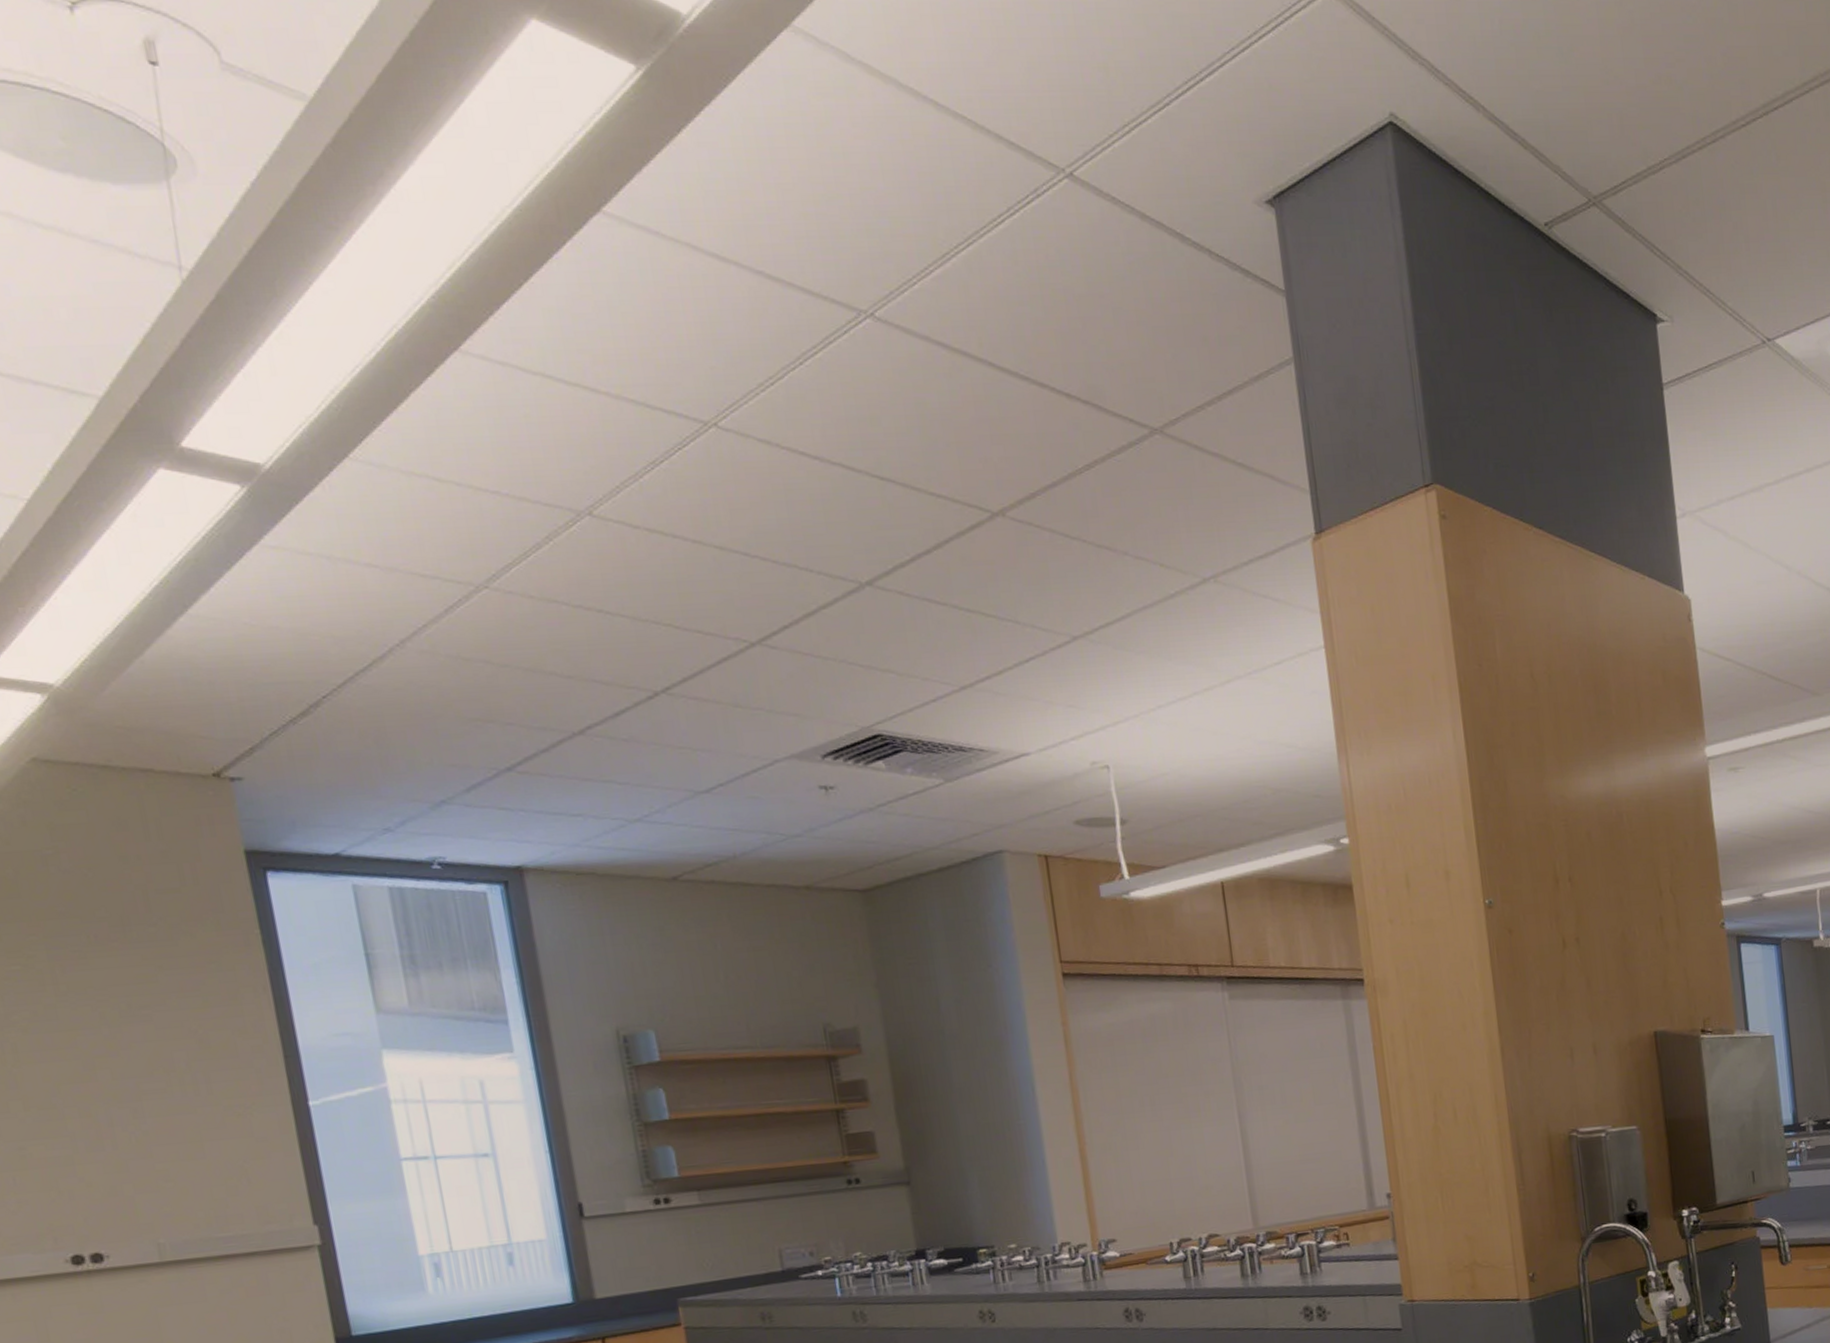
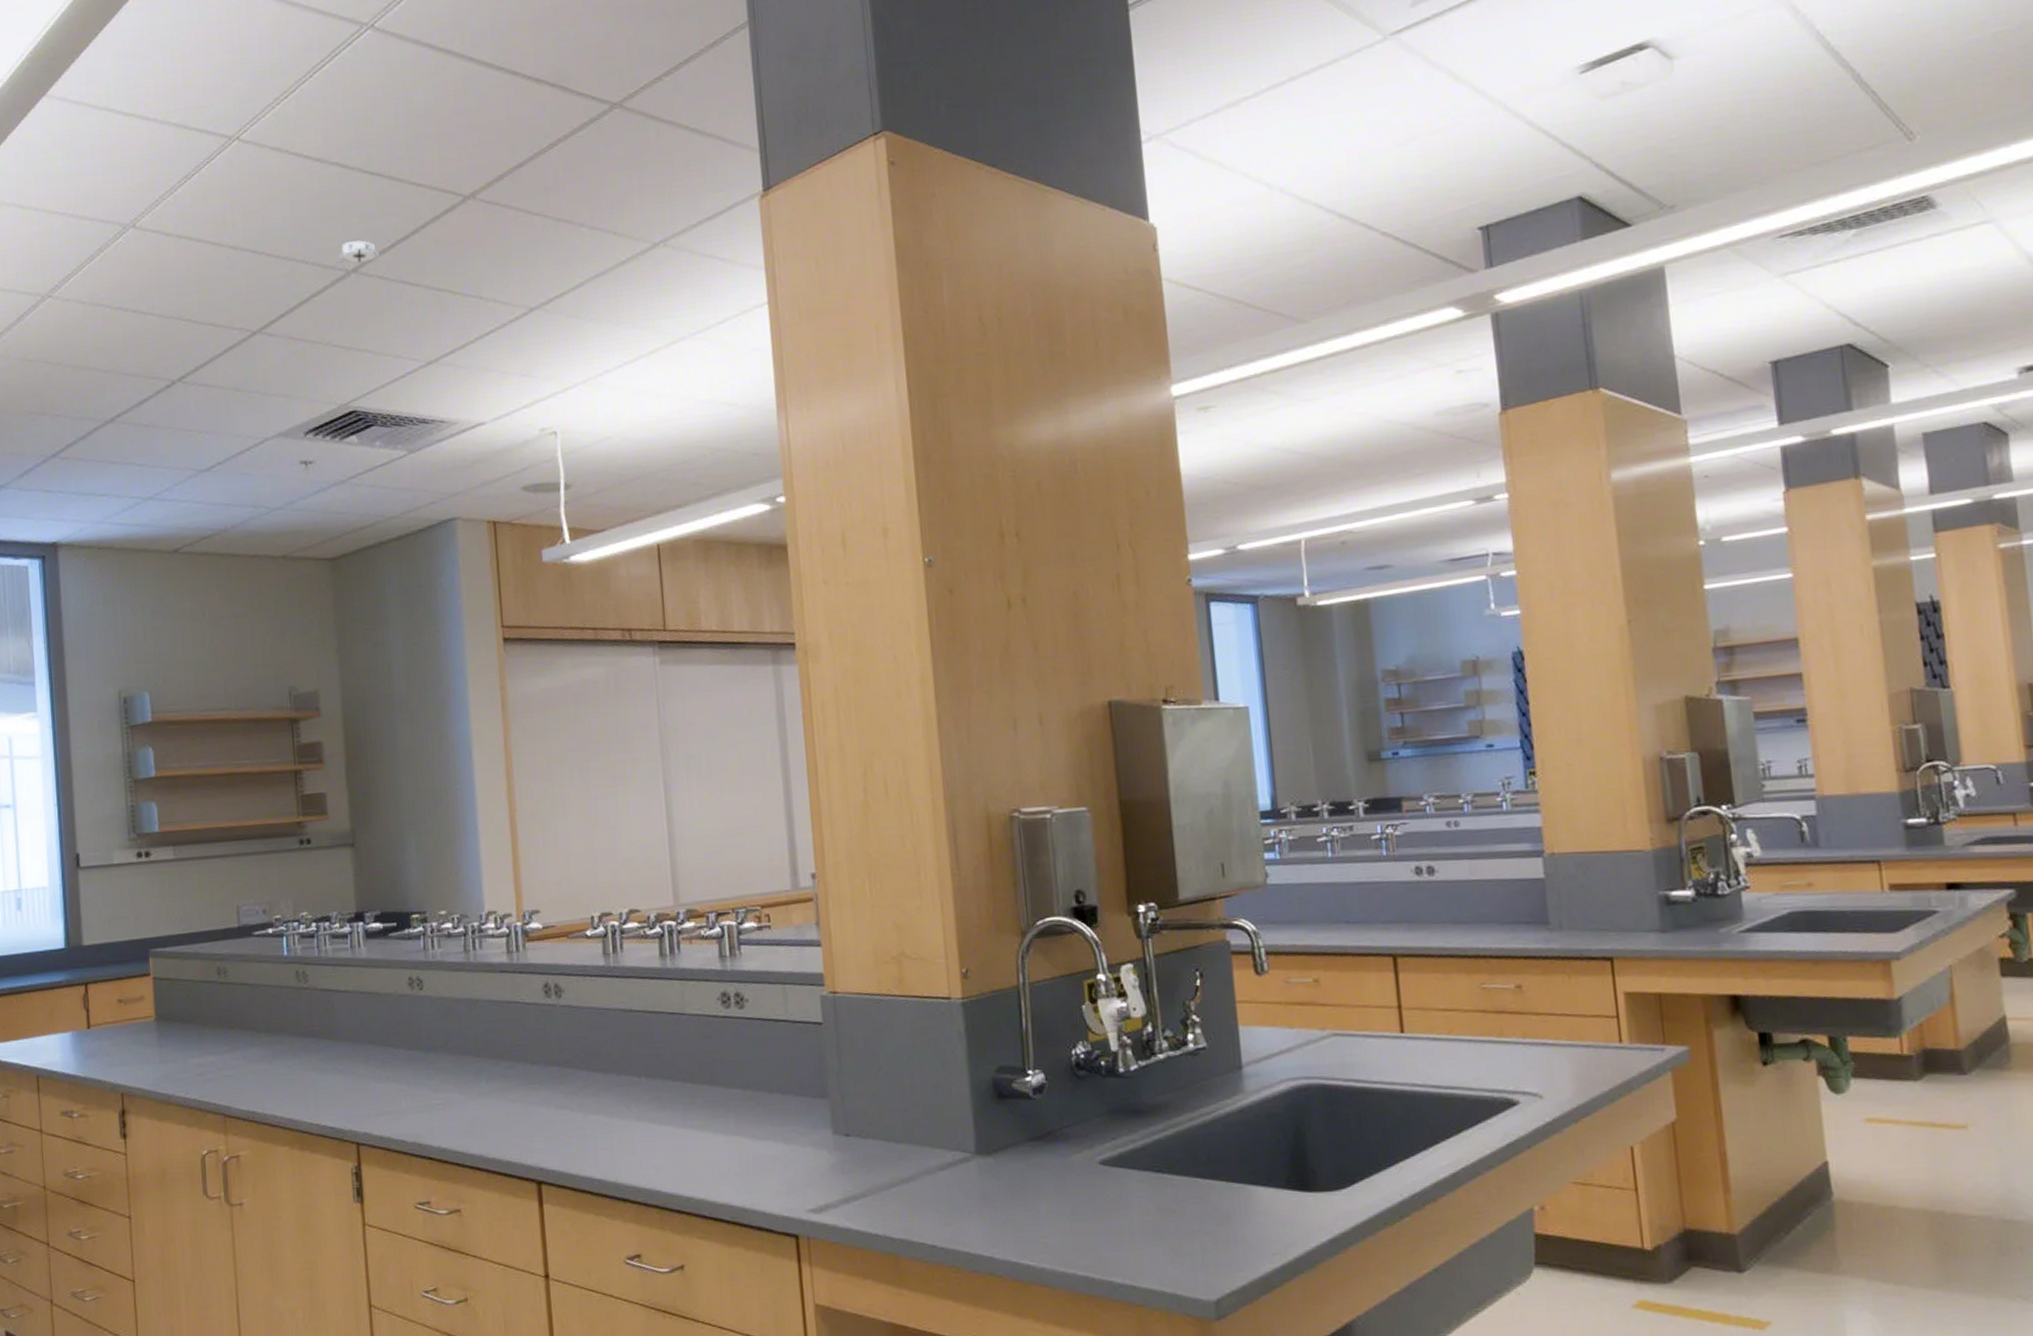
smoke detector: none [849,551,897,575] -> present [338,240,379,263]

